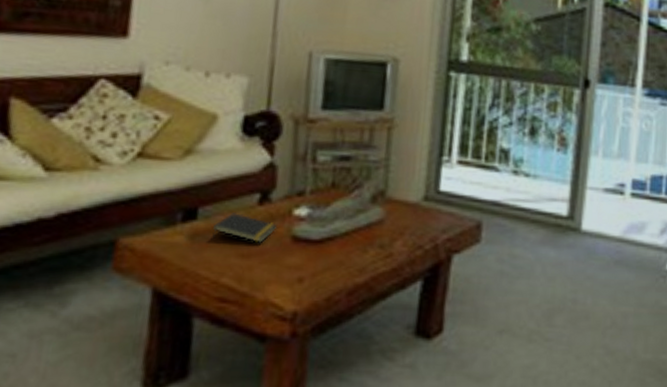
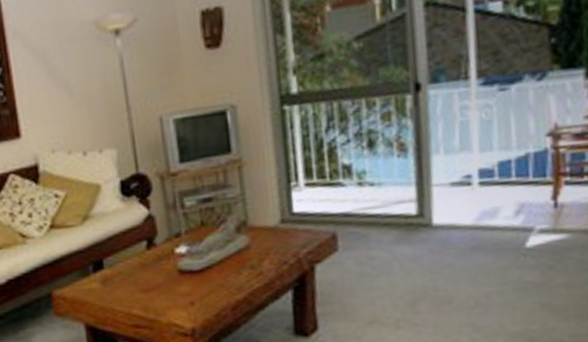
notepad: present [212,213,276,243] -> none [117,259,165,283]

